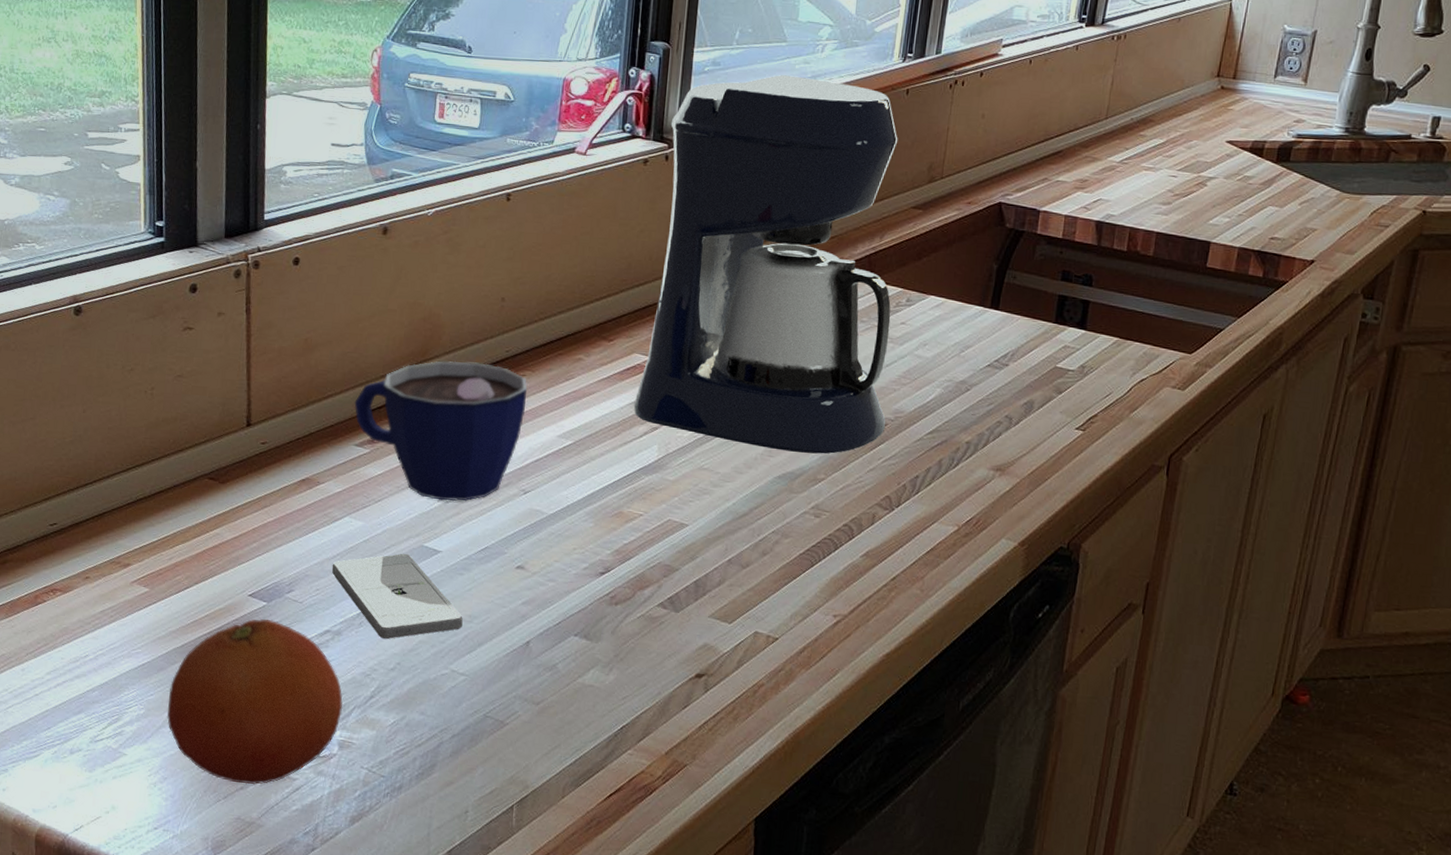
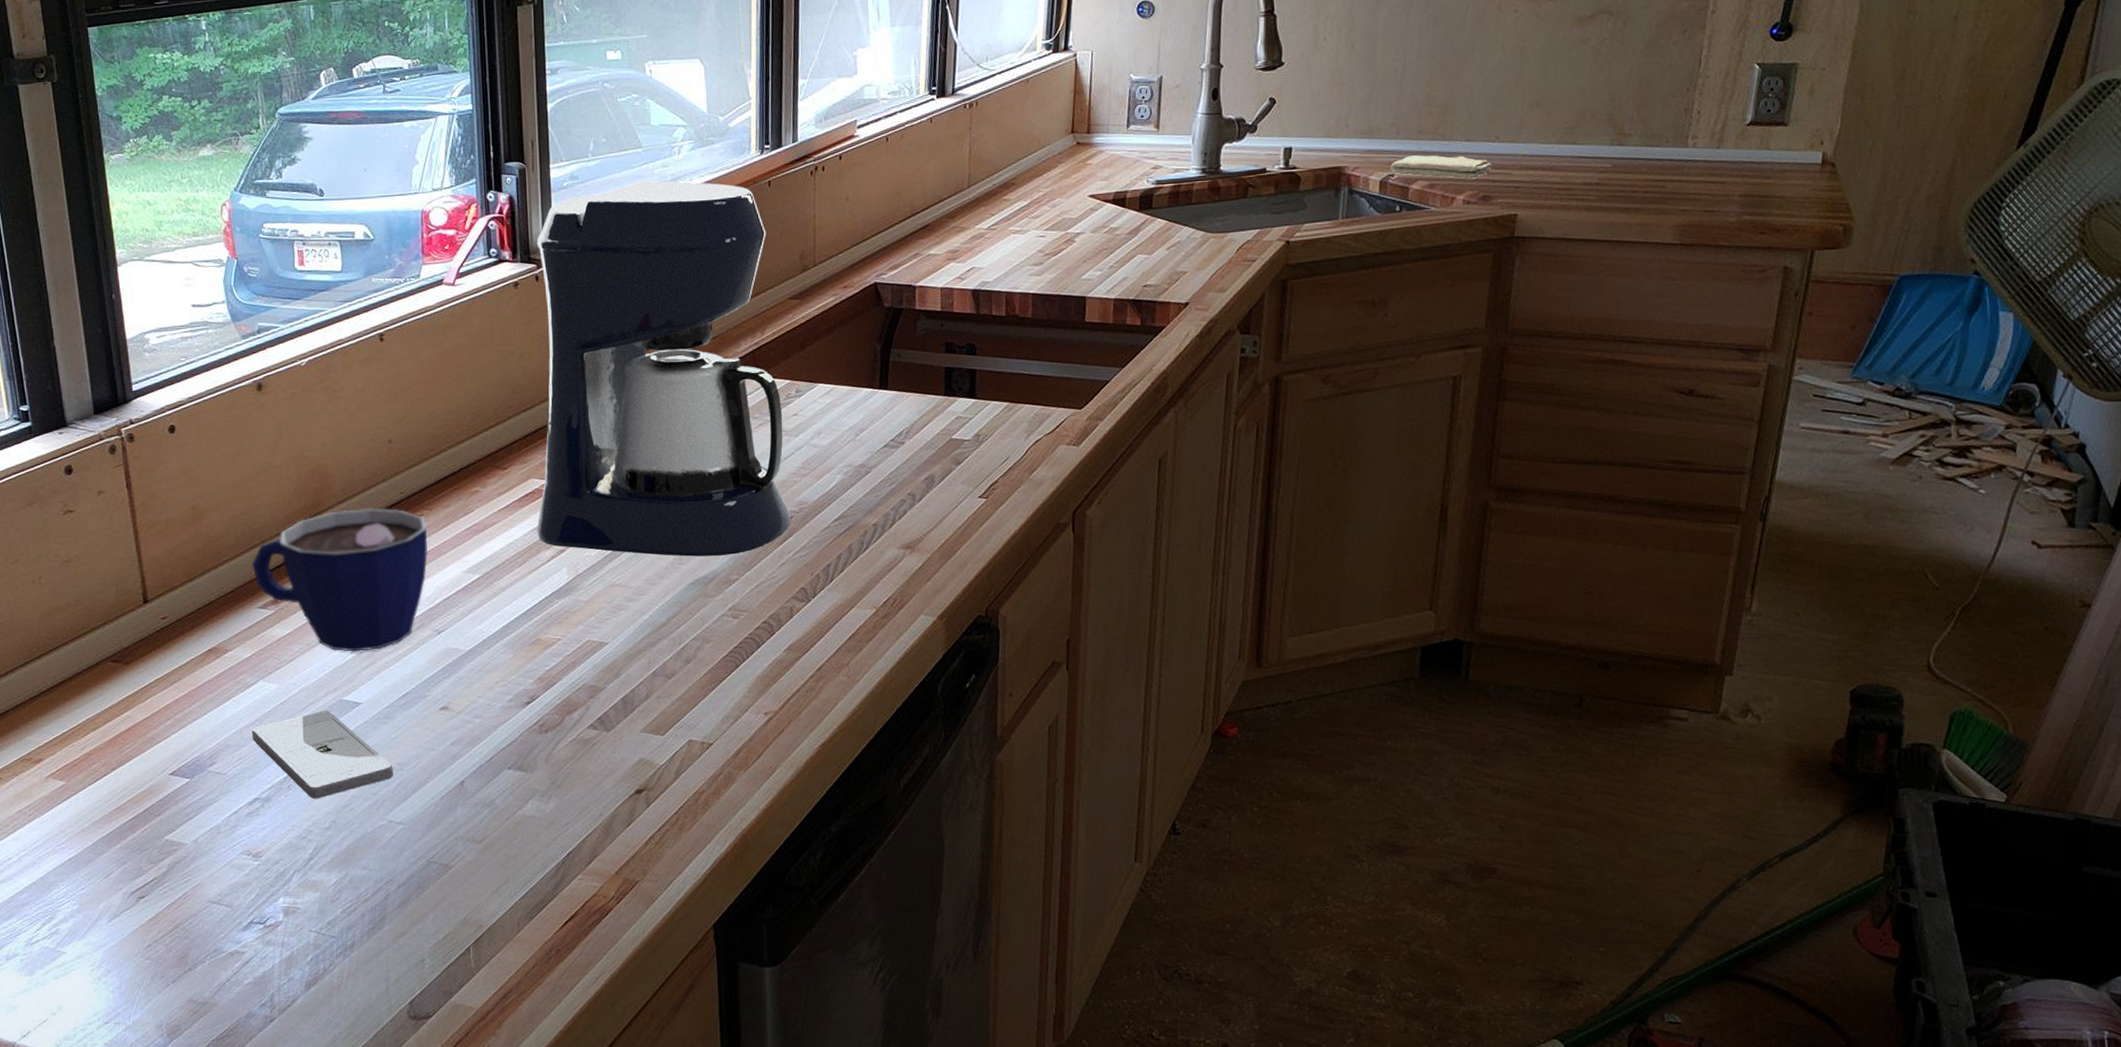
fruit: present [166,619,343,785] -> none [100,795,283,965]

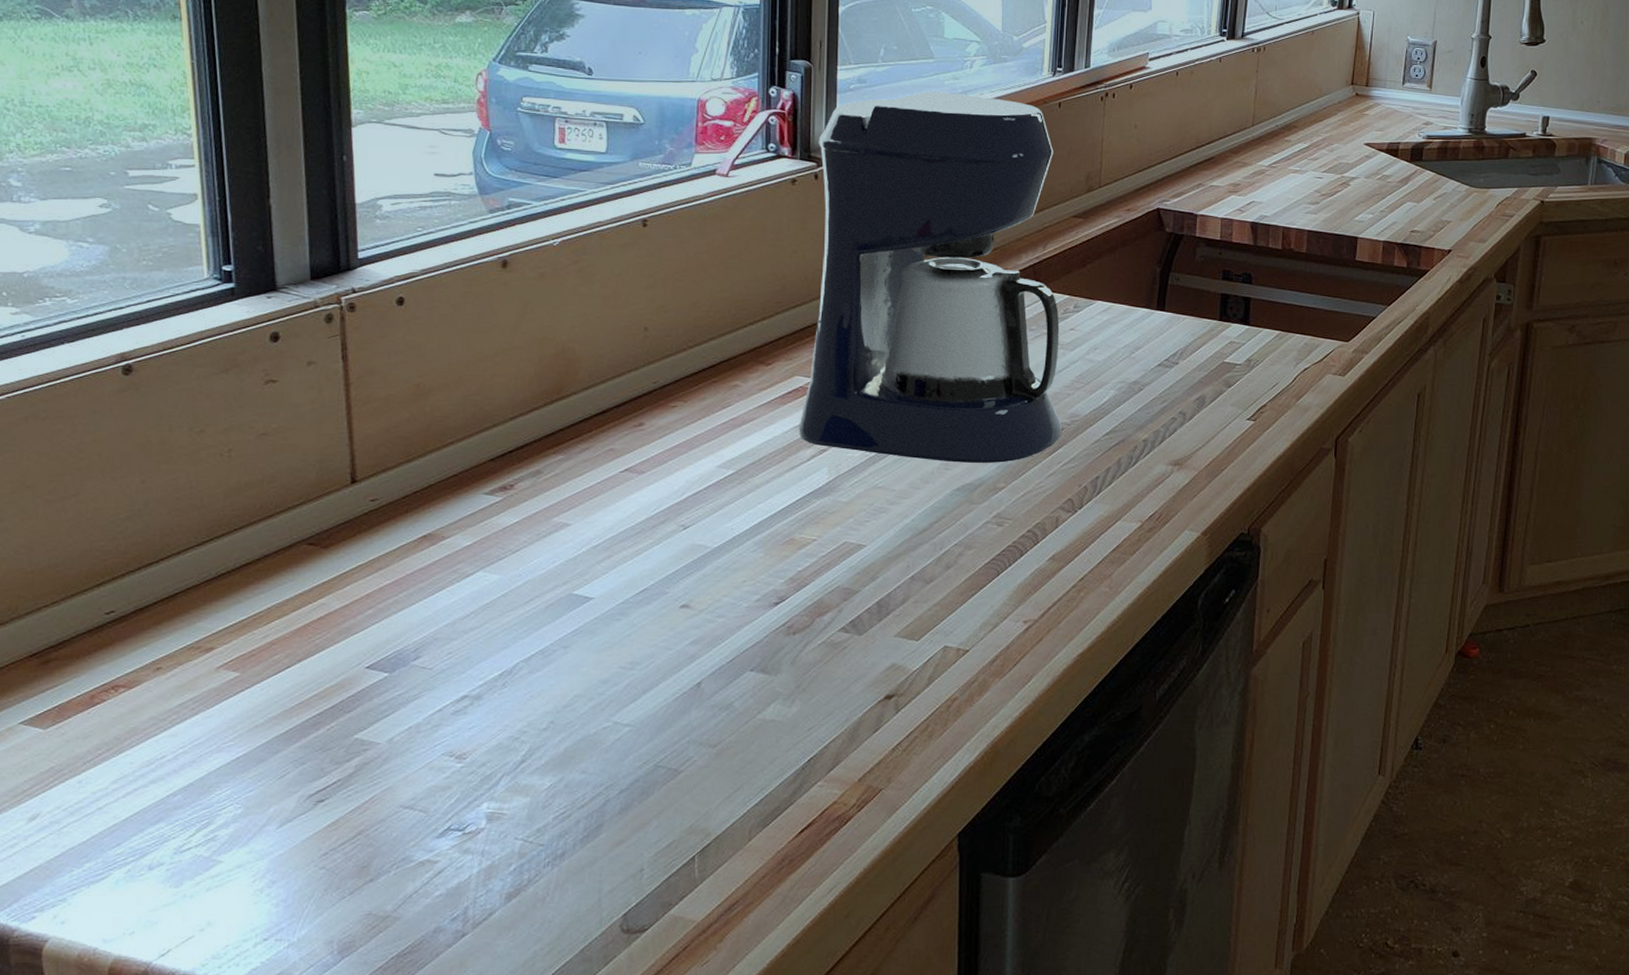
smartphone: present [251,710,393,799] -> none [465,604,623,698]
cup: present [252,508,428,652] -> none [480,396,679,544]

